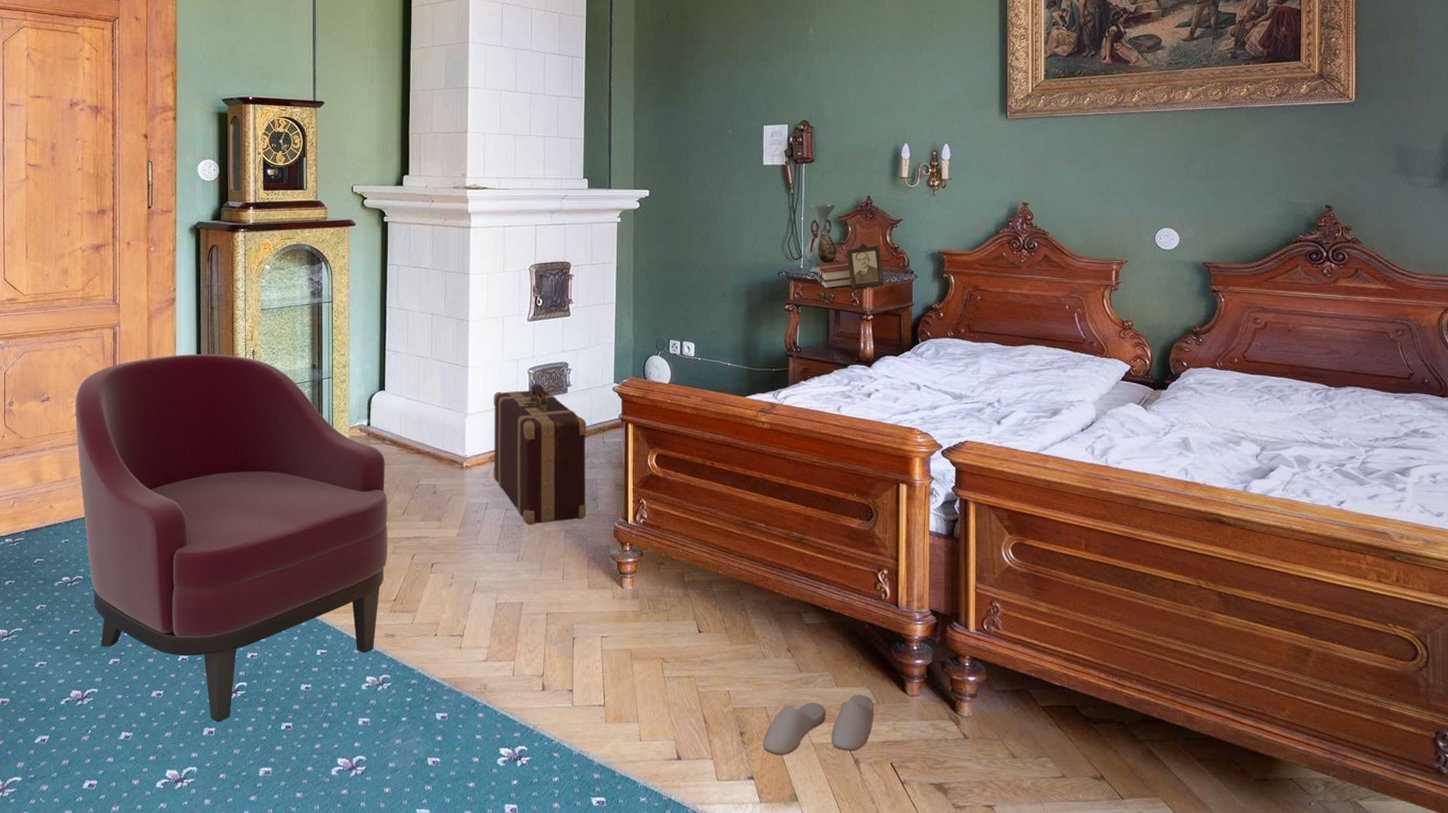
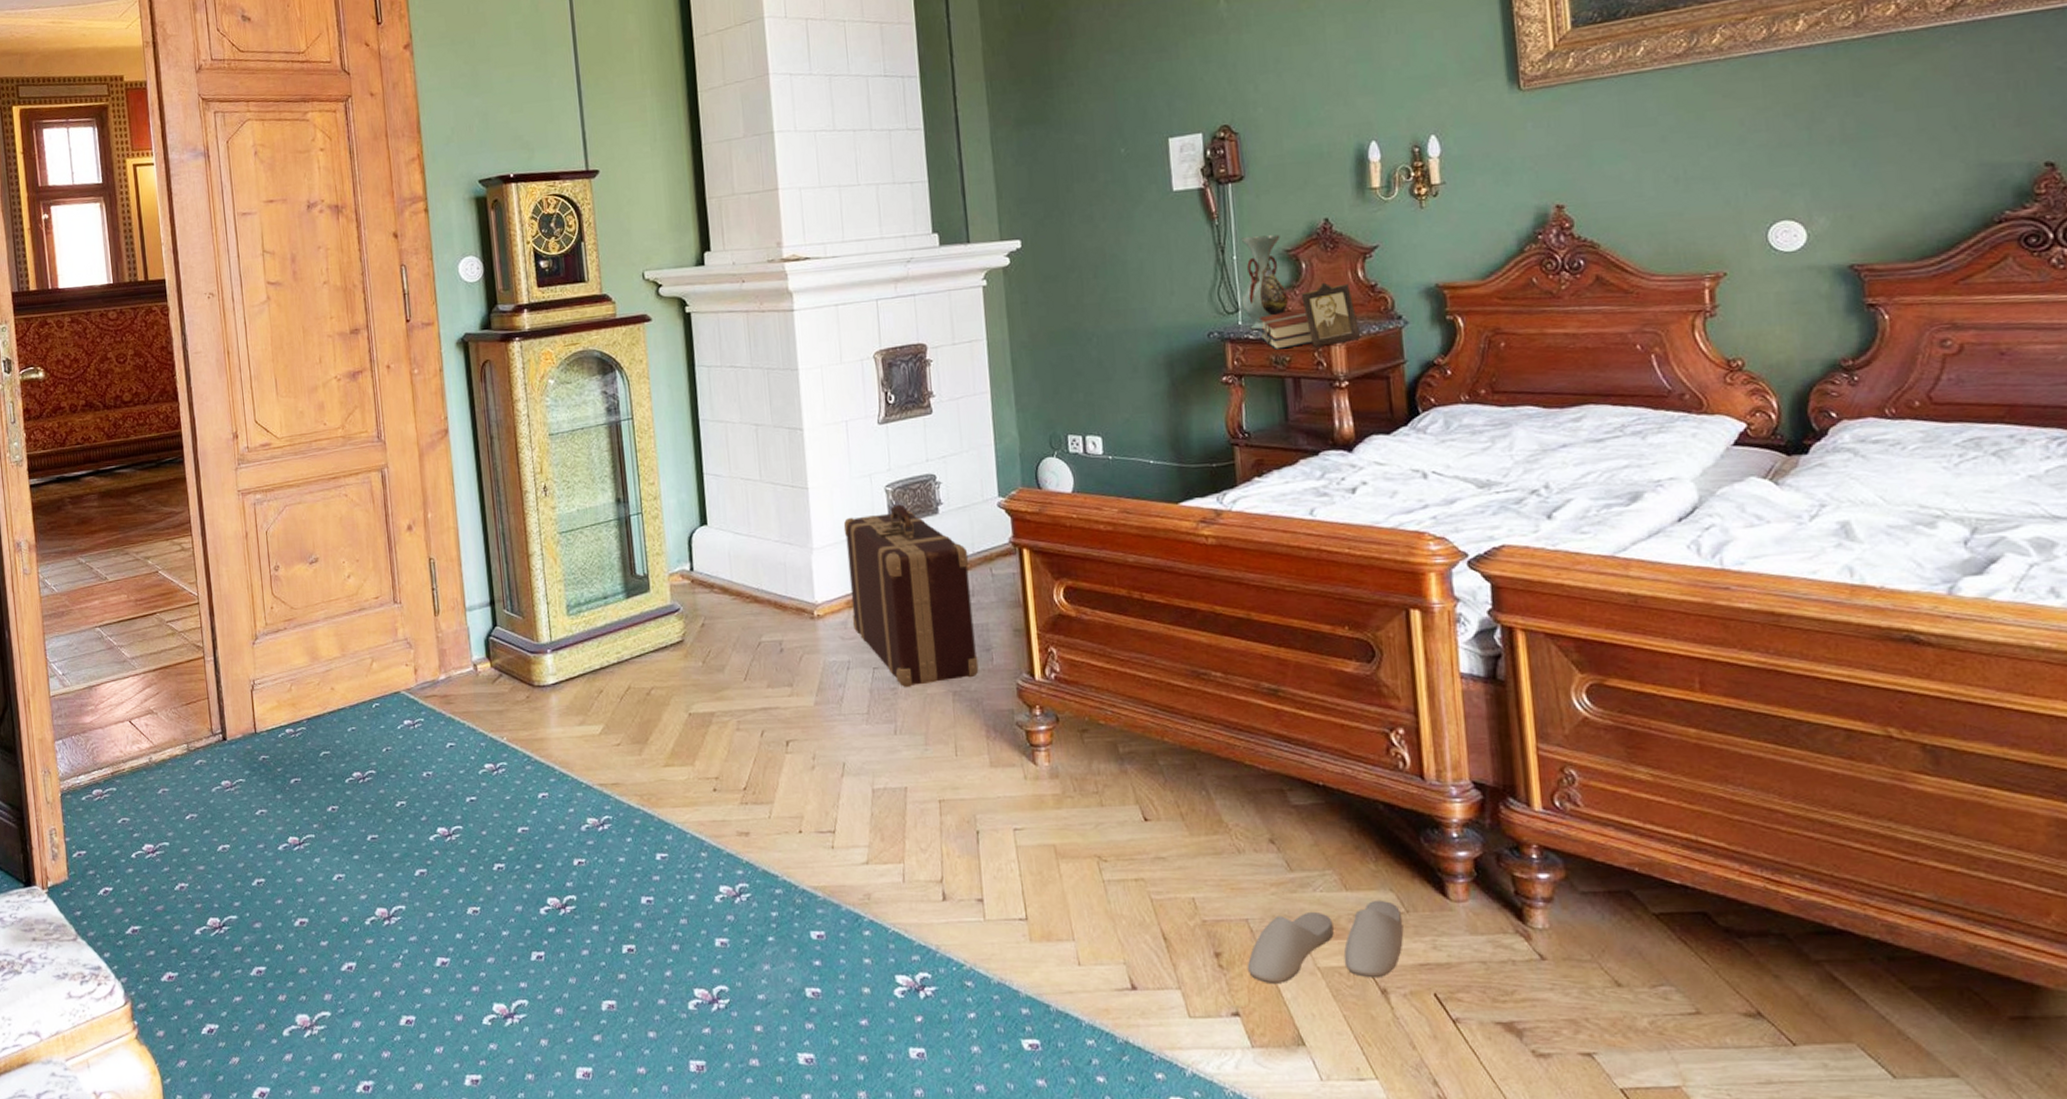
armchair: present [75,353,388,723] -> none [346,493,731,945]

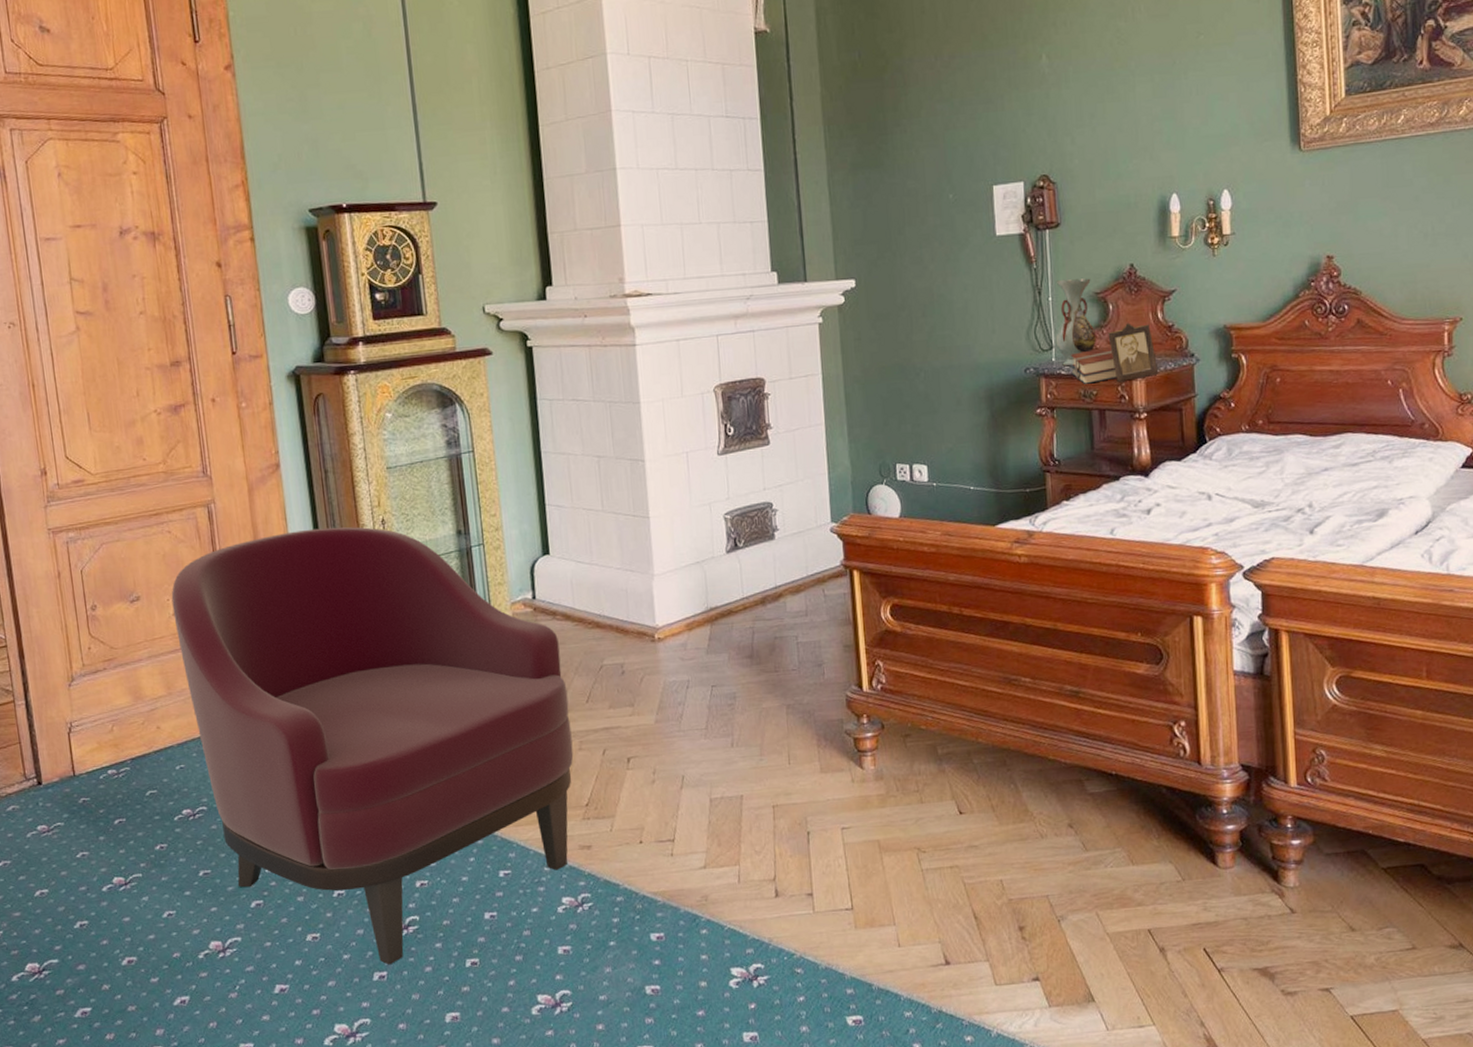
armchair: none [346,493,731,945] -> present [171,527,574,965]
suitcase: present [843,504,979,687] -> none [683,531,811,703]
slippers: present [1247,900,1404,985] -> none [1046,871,1180,951]

